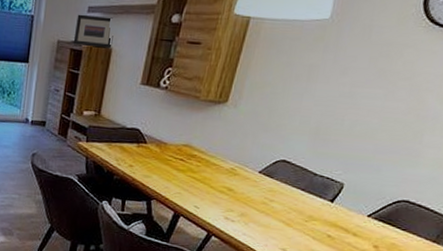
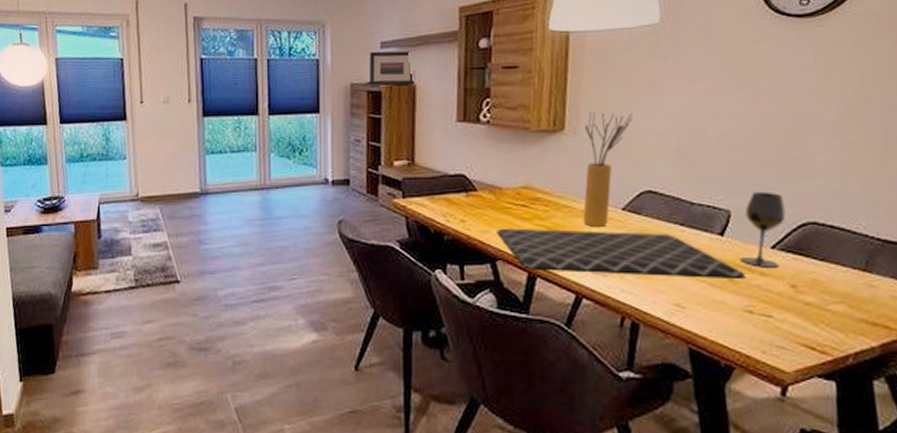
placemat: none [156,175,341,236] -> present [496,228,745,278]
vase: none [226,89,286,184] -> present [582,111,633,227]
wineglass: none [341,171,389,232] -> present [741,191,786,268]

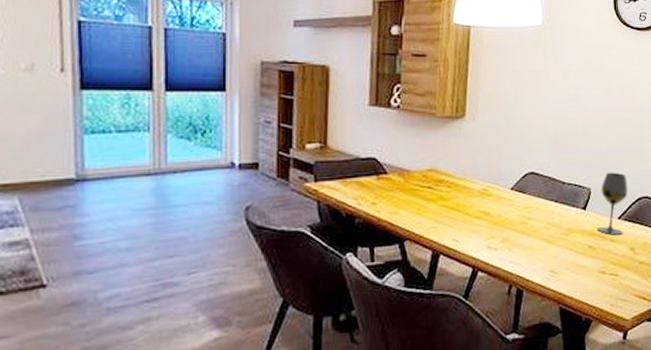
picture frame: present [369,51,415,86] -> none [280,29,329,67]
placemat: present [496,228,745,278] -> none [405,209,600,247]
vase: present [582,111,633,227] -> none [479,100,520,206]

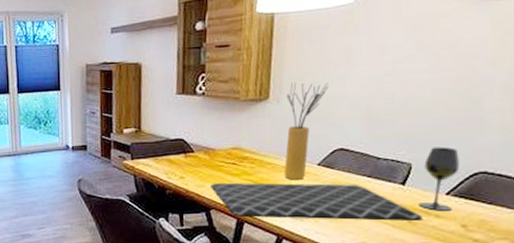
placemat: none [405,209,600,247] -> present [210,182,422,220]
vase: none [479,100,520,206] -> present [284,82,329,180]

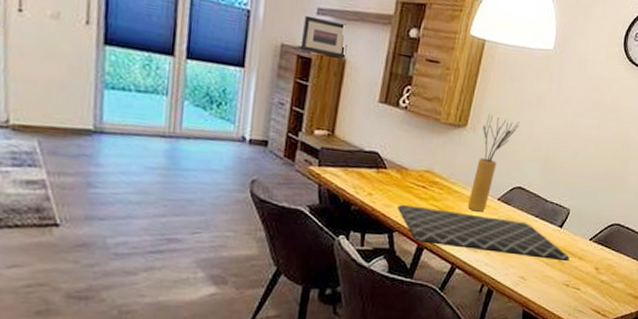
picture frame: none [101,34,141,66] -> present [300,15,347,59]
wineglass: present [419,146,460,211] -> none [569,197,605,255]

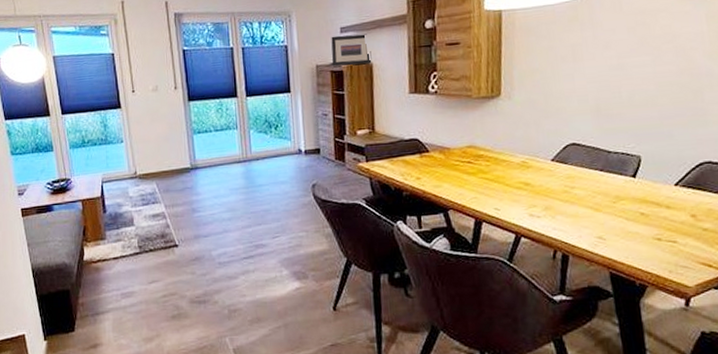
placemat: present [398,204,569,260] -> none [447,178,654,216]
vase: present [467,113,520,212] -> none [517,78,558,177]

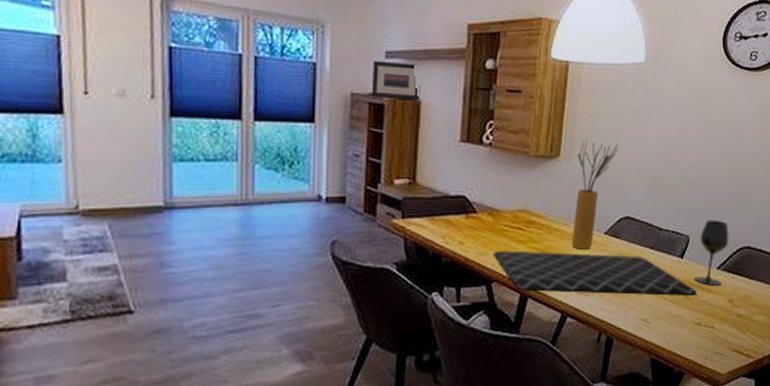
placemat: none [447,178,654,216] -> present [493,250,696,295]
vase: none [517,78,558,177] -> present [571,140,618,250]
wineglass: none [650,138,686,202] -> present [694,220,729,286]

